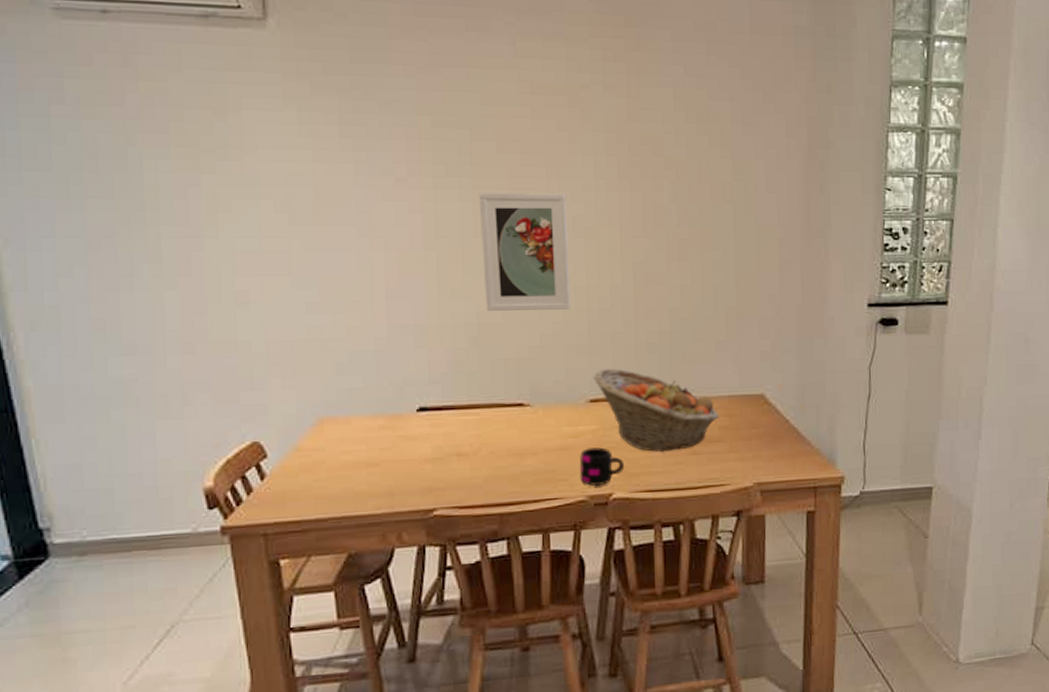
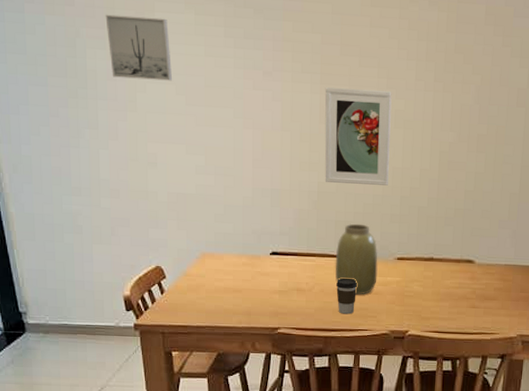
wall art: none [170,115,270,196] -> present [105,14,173,81]
vase: none [507,360,566,454] -> present [335,223,378,295]
coffee cup: none [511,432,539,481] -> present [336,278,357,315]
mug: present [579,447,625,486] -> none [385,294,419,324]
fruit basket: present [594,368,719,453] -> none [401,234,496,304]

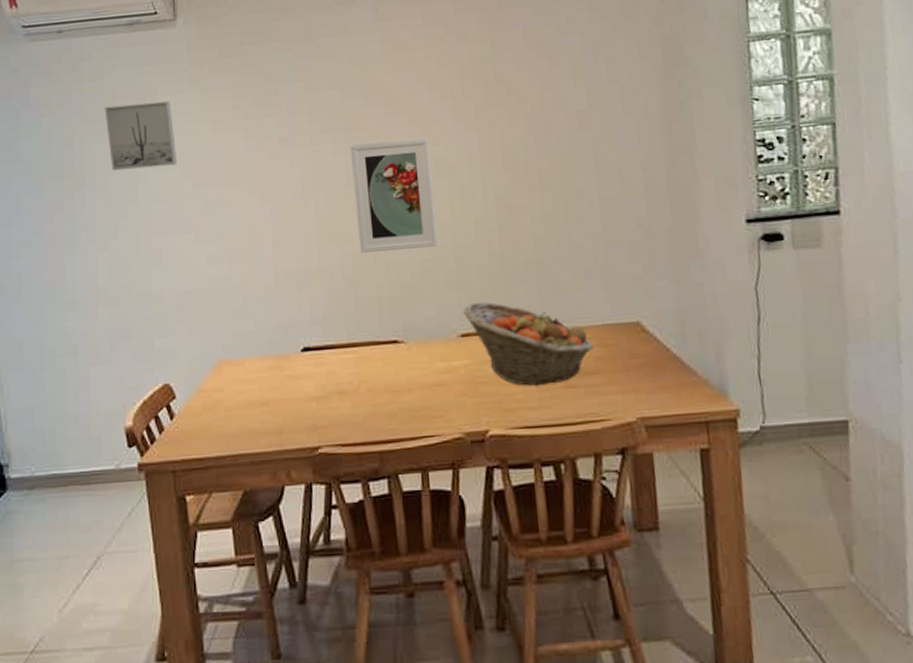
vase: present [335,223,378,295] -> none [382,297,439,390]
coffee cup: present [336,278,357,315] -> none [387,368,415,418]
fruit basket: none [401,234,496,304] -> present [463,302,594,387]

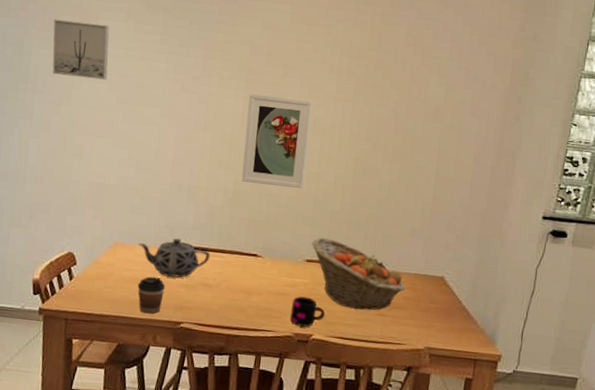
teapot: none [247,340,340,391] -> present [138,238,211,278]
coffee cup: none [256,394,291,444] -> present [137,276,165,314]
mug: none [454,382,500,423] -> present [289,296,325,327]

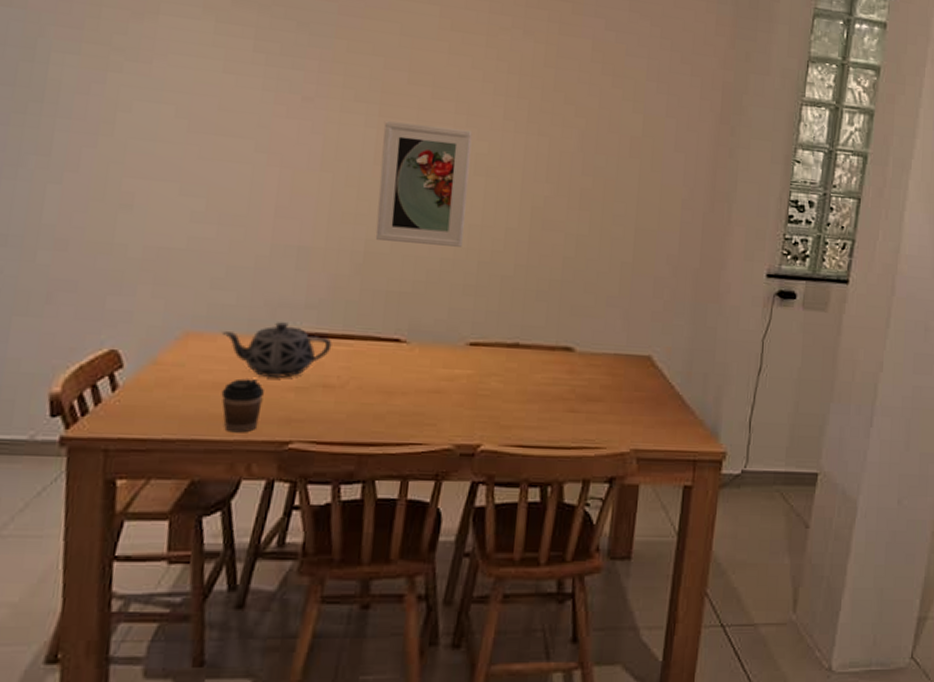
wall art: present [52,19,110,80] -> none [84,11,176,100]
mug: present [289,296,325,327] -> none [448,393,498,435]
fruit basket: present [312,237,405,310] -> none [476,312,602,407]

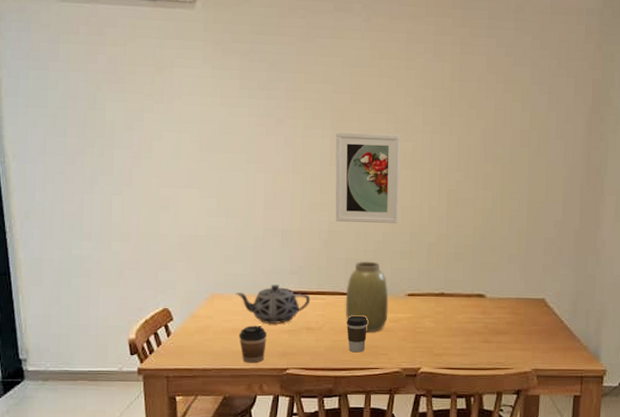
vase: none [380,295,443,394] -> present [345,261,389,333]
coffee cup: none [380,369,411,422] -> present [347,315,367,353]

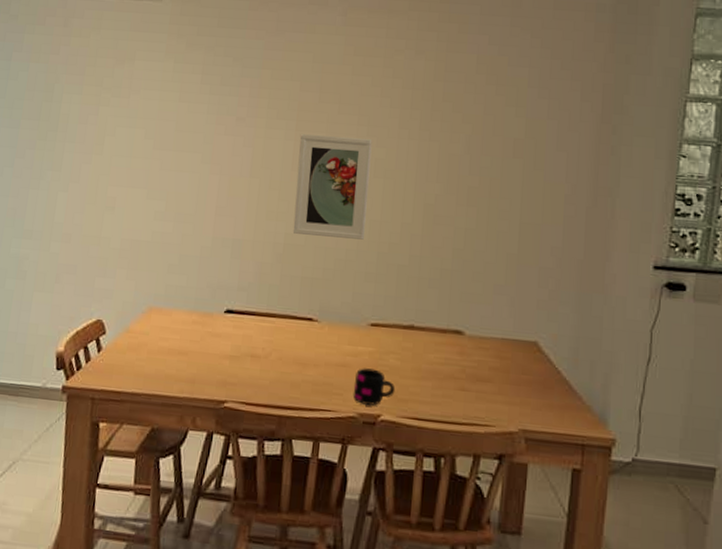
teapot: present [235,284,311,325] -> none [175,301,259,348]
coffee cup: present [239,325,267,363] -> none [174,346,206,392]
vase: present [345,261,389,333] -> none [297,280,348,367]
coffee cup: present [347,315,367,353] -> none [297,344,322,390]
mug: none [396,331,431,361] -> present [353,368,396,405]

